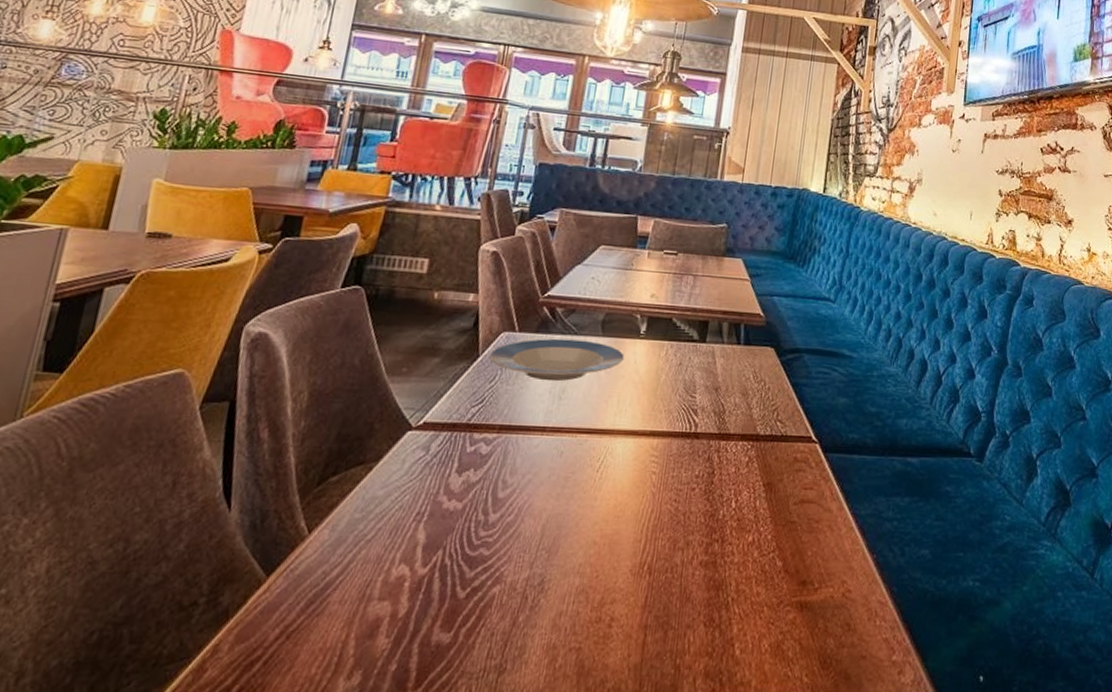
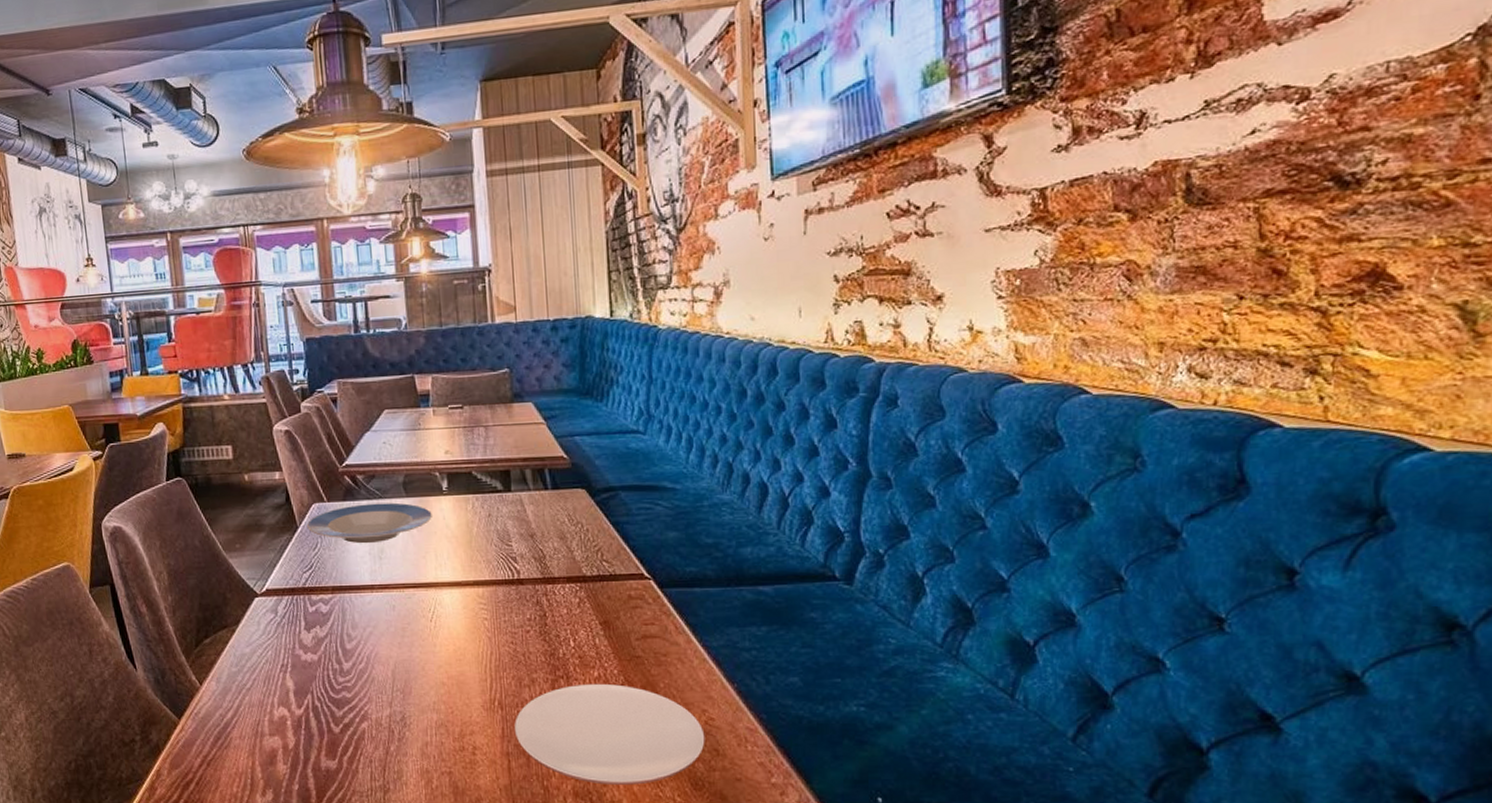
plate: none [658,549,841,663] -> present [514,683,705,785]

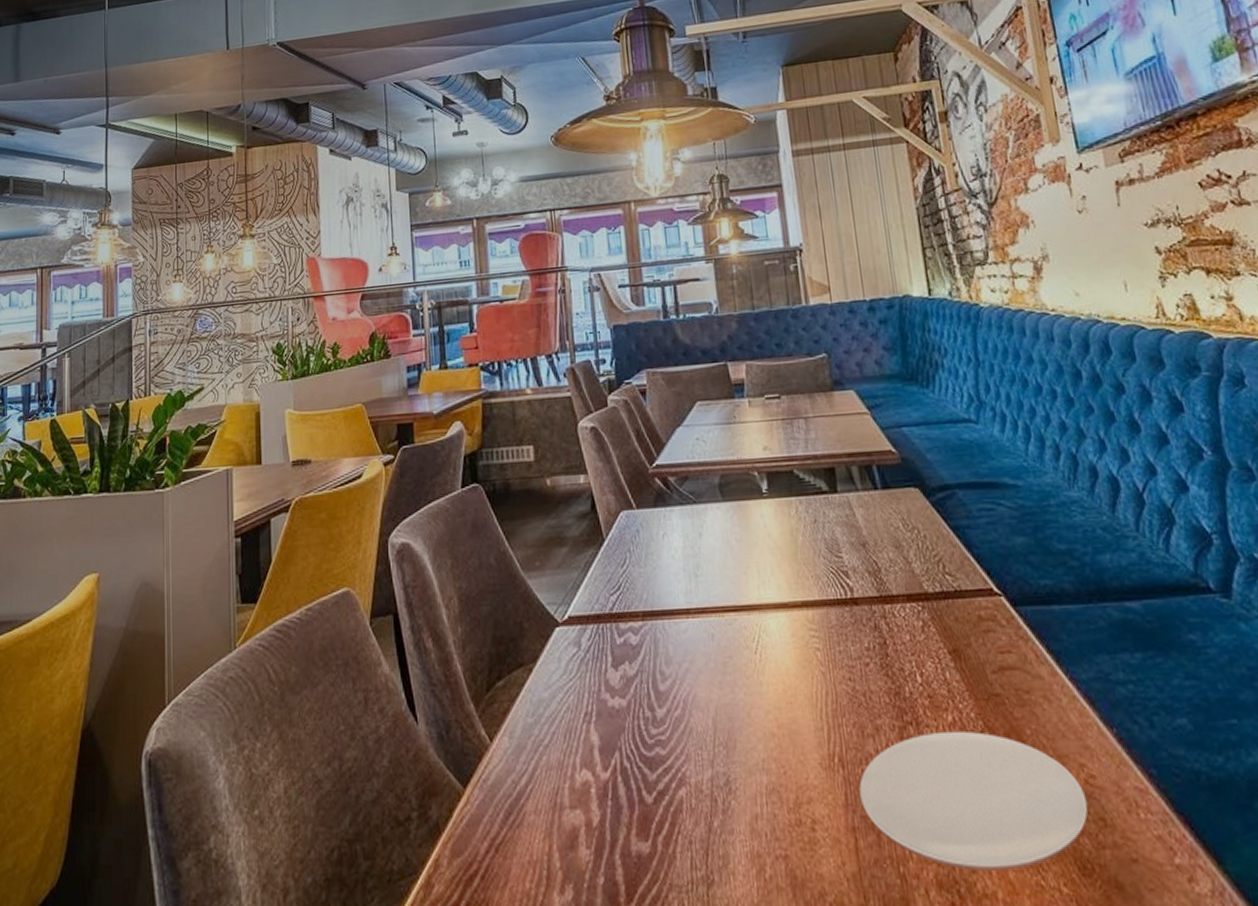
plate: present [306,502,432,544] -> none [613,508,752,559]

